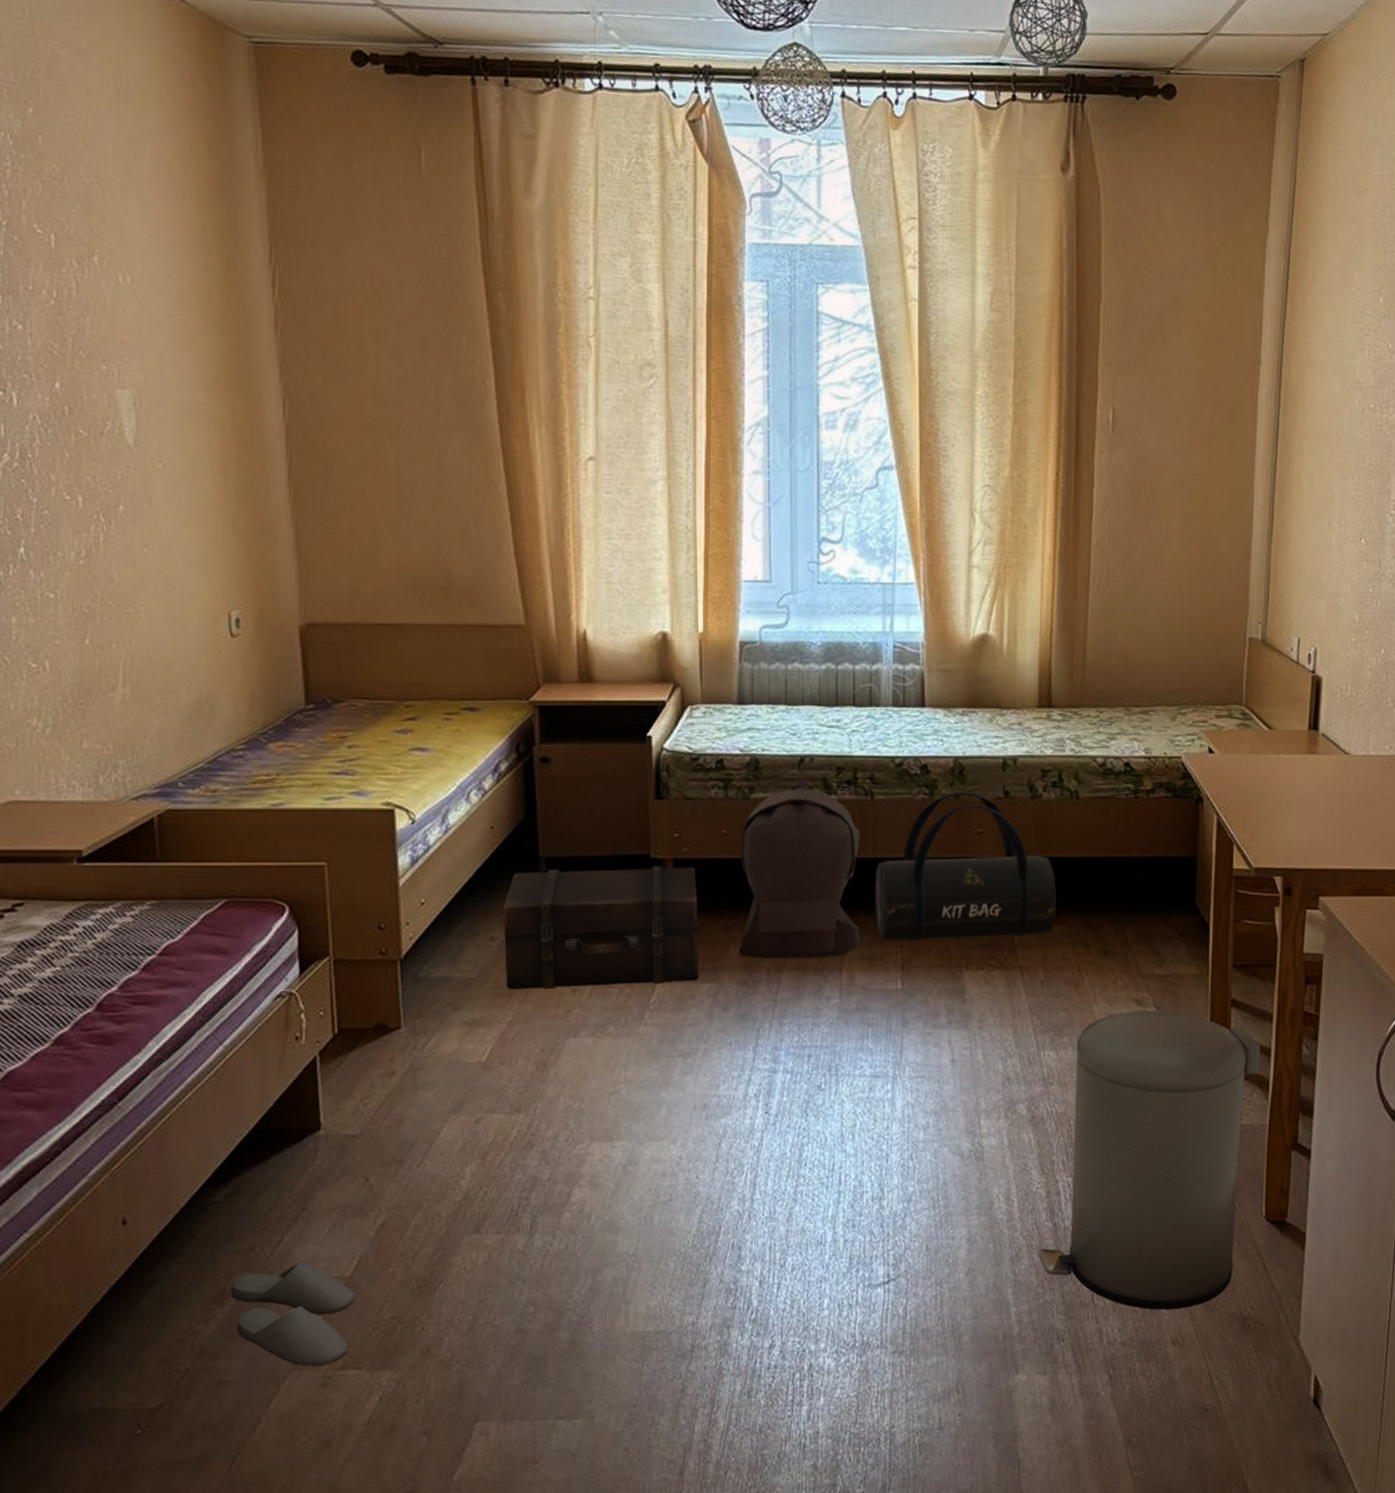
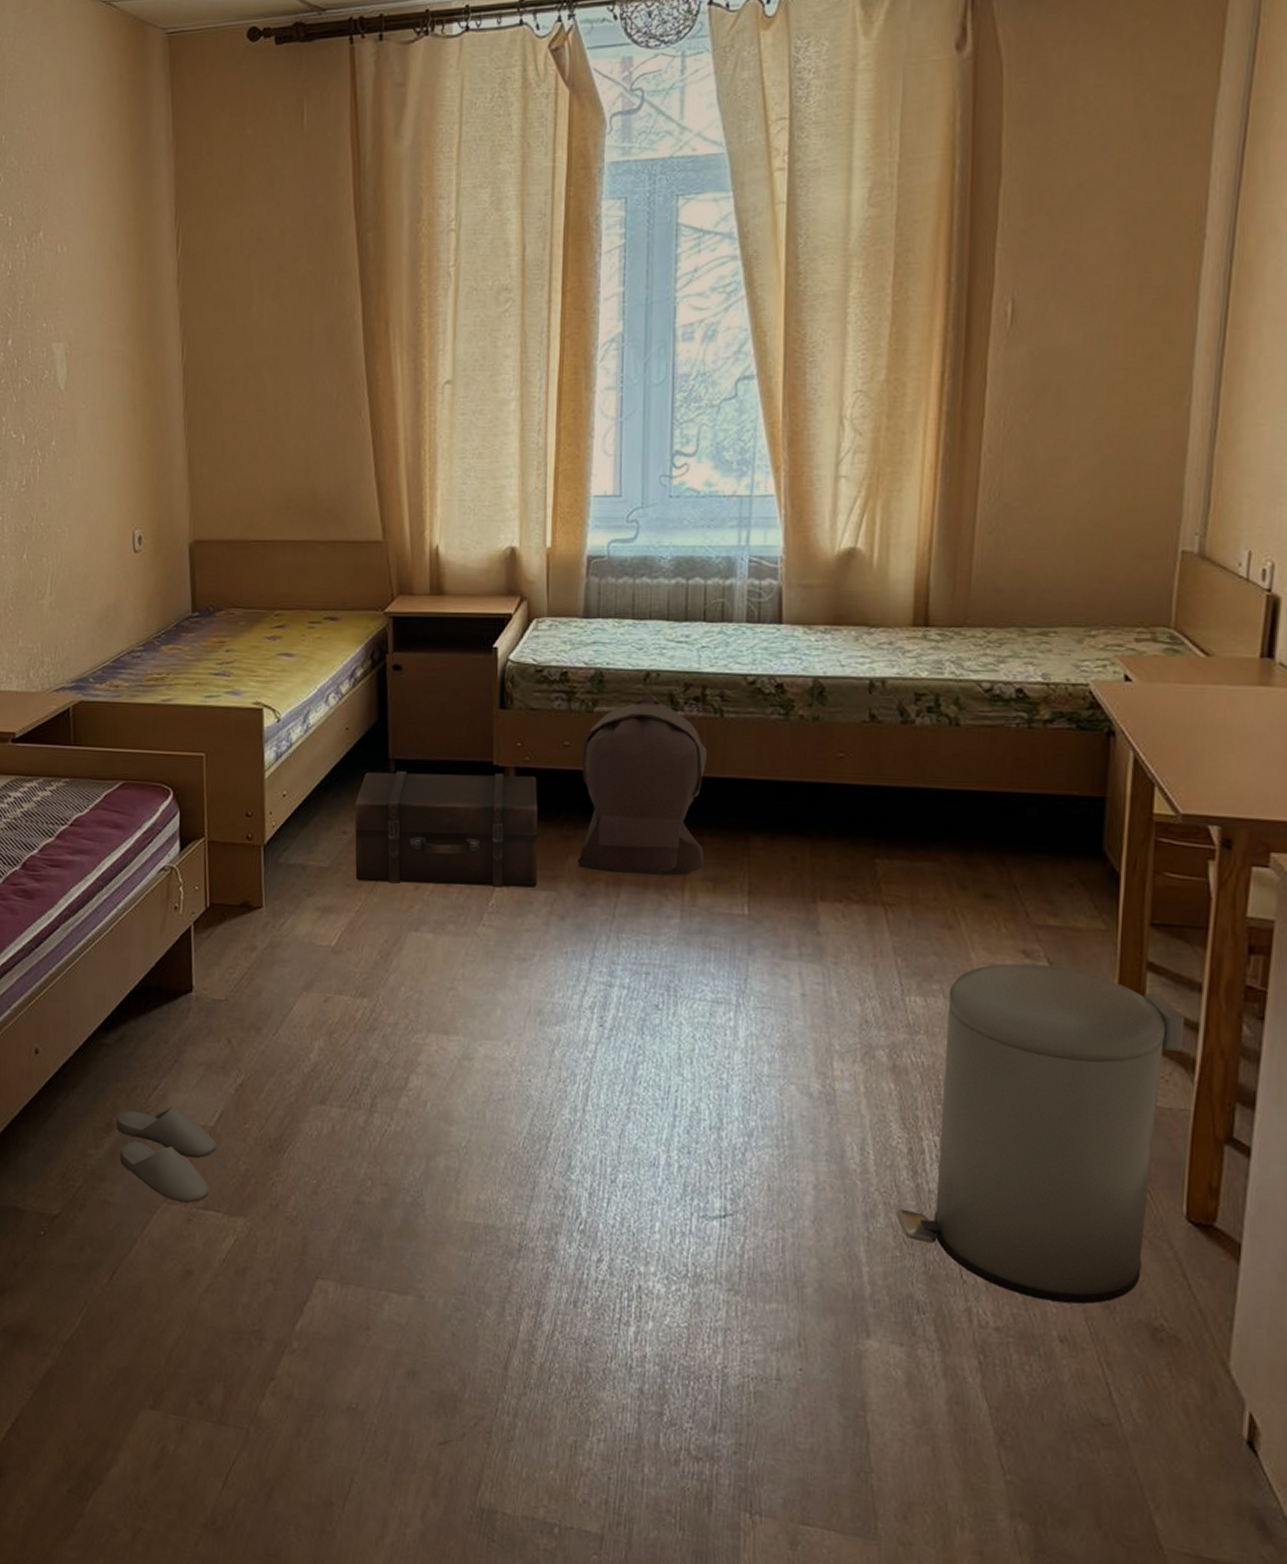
duffel bag: present [874,791,1057,942] -> none [721,712,930,871]

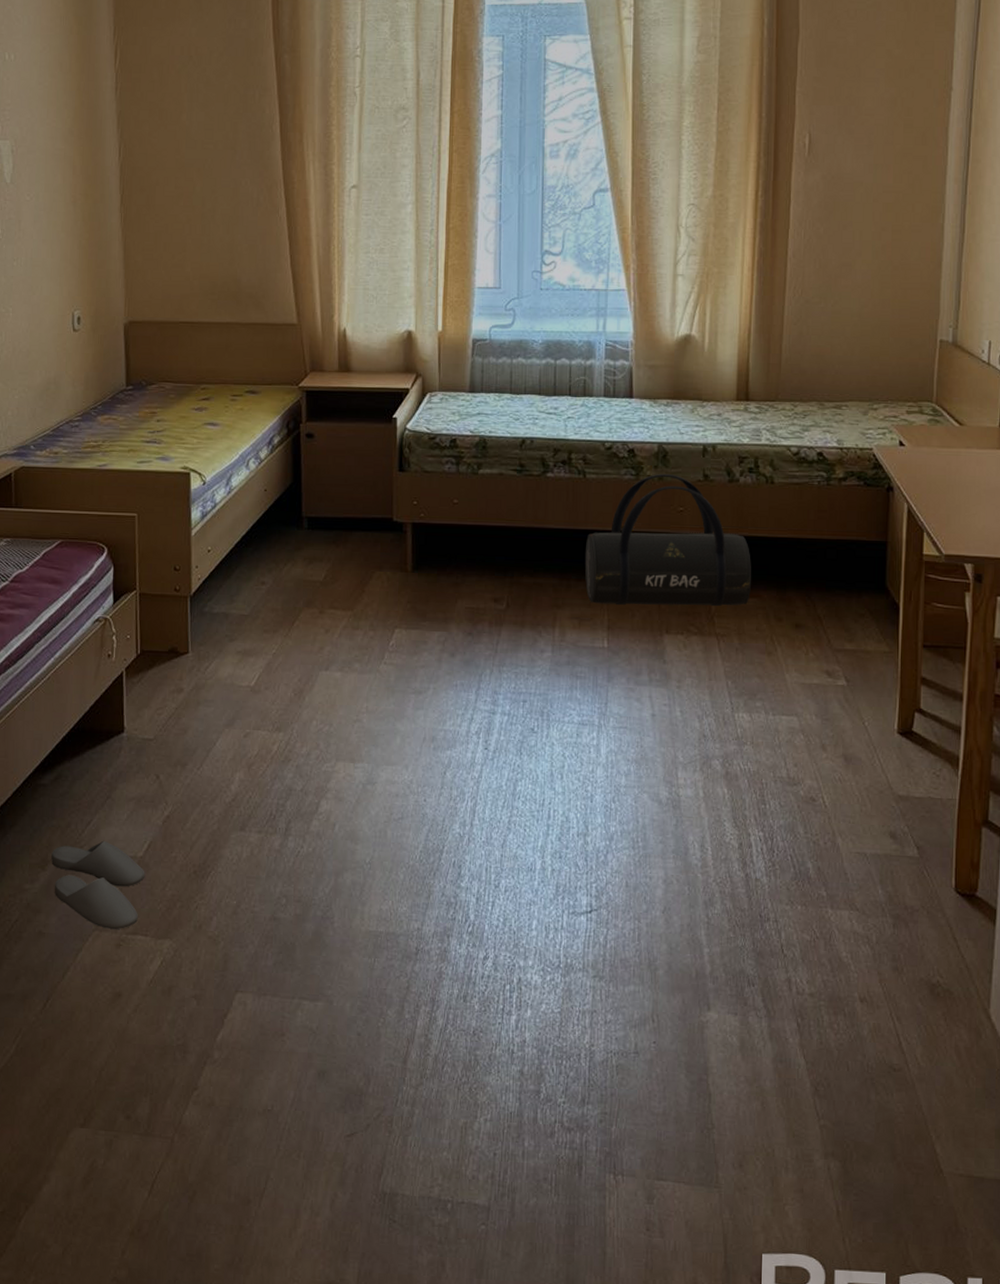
suitcase: present [354,771,538,888] -> none [271,527,432,629]
backpack: present [577,693,707,877] -> none [465,458,573,616]
duffel bag: none [721,712,930,871] -> present [584,473,752,607]
pedal bin: present [896,963,1185,1304] -> none [730,682,951,968]

